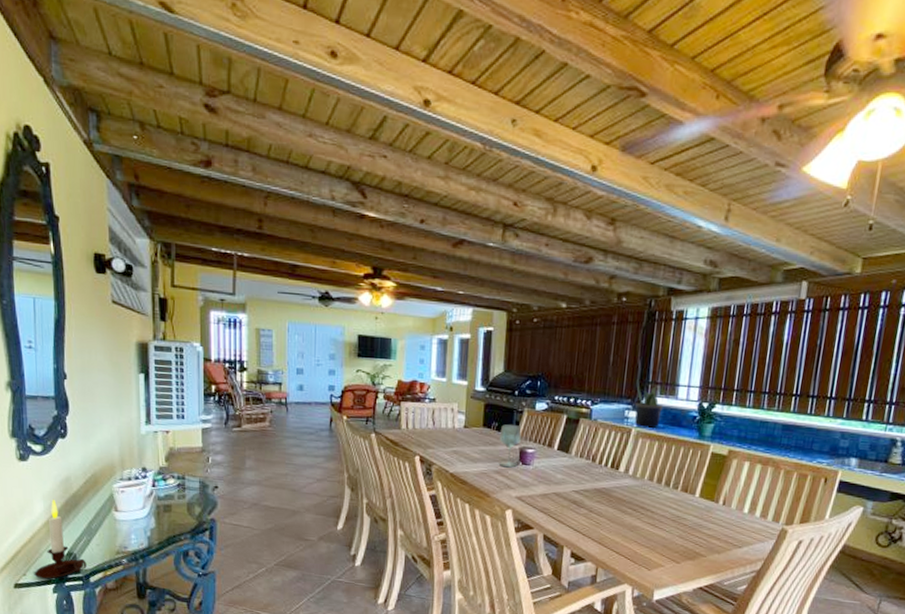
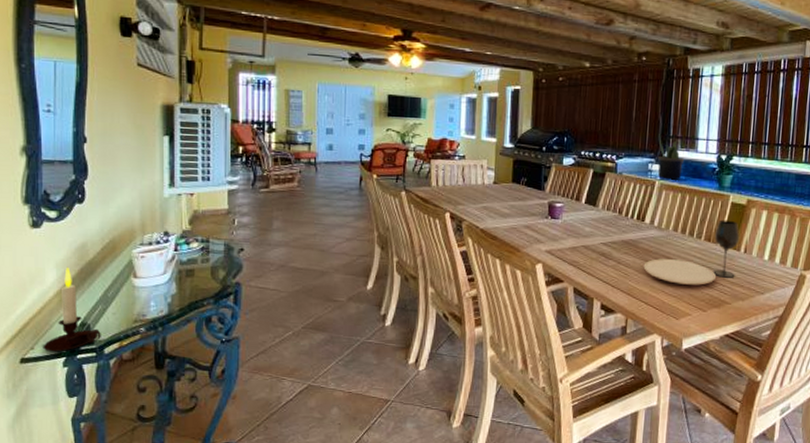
wine glass: present [499,424,522,468] -> none [528,180,551,222]
plate: none [616,508,692,537] -> present [643,259,716,285]
wine glass: none [689,470,719,530] -> present [713,219,740,278]

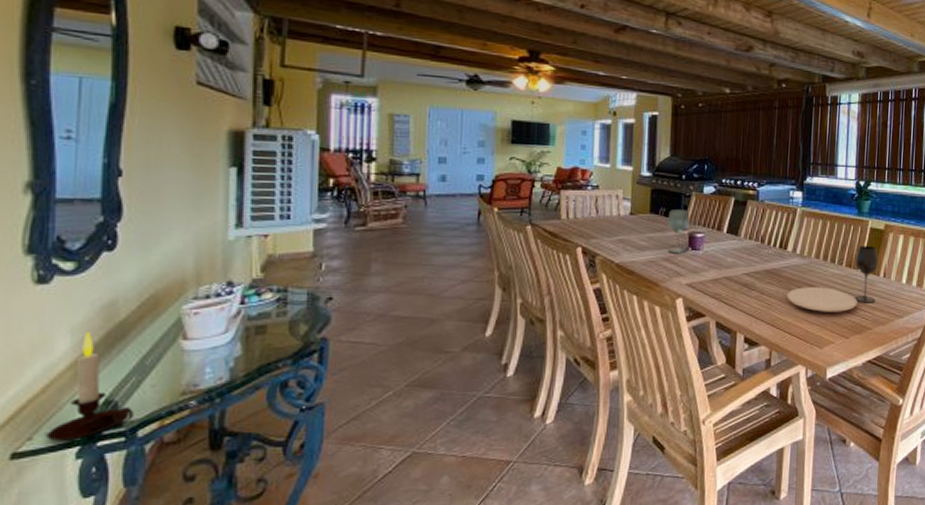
wine glass: none [528,180,551,222] -> present [667,209,691,254]
planter: present [658,139,684,180] -> none [799,166,824,207]

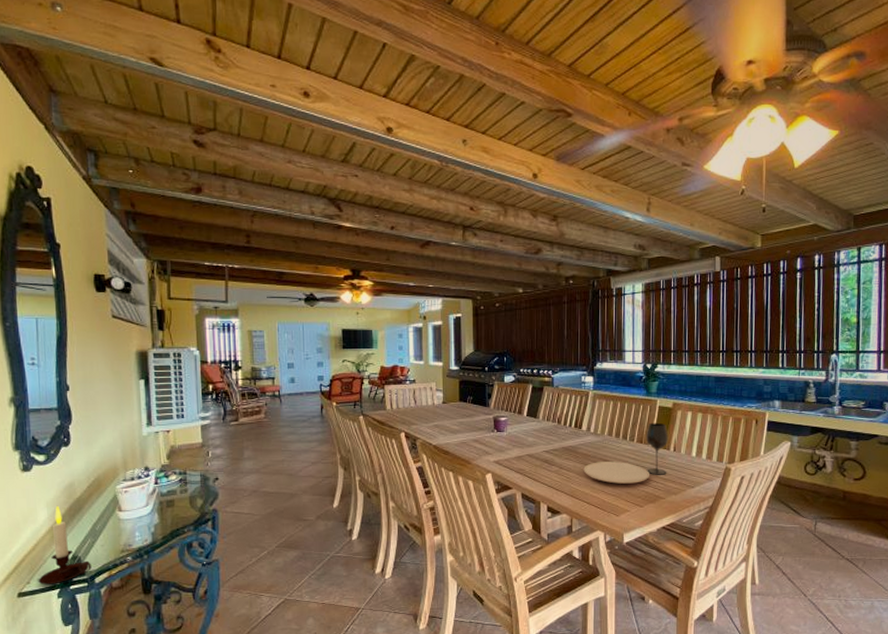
wine glass: present [667,209,691,254] -> none [474,397,495,436]

